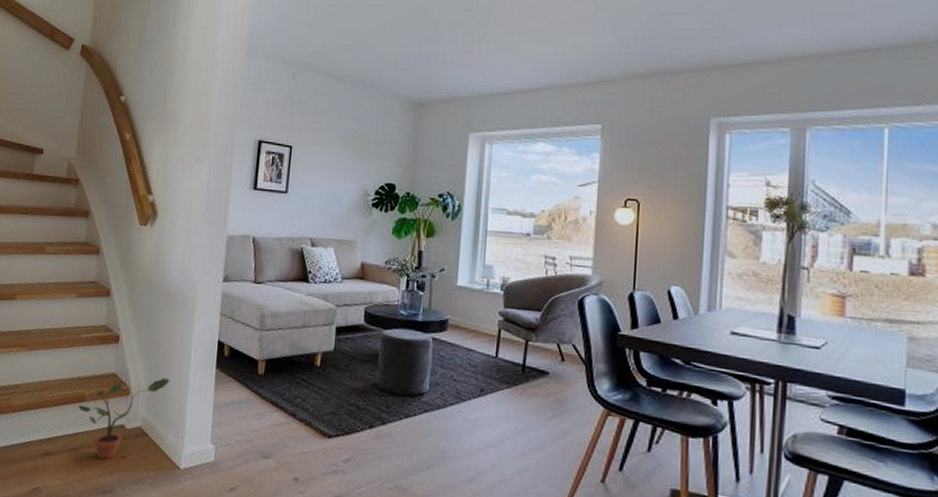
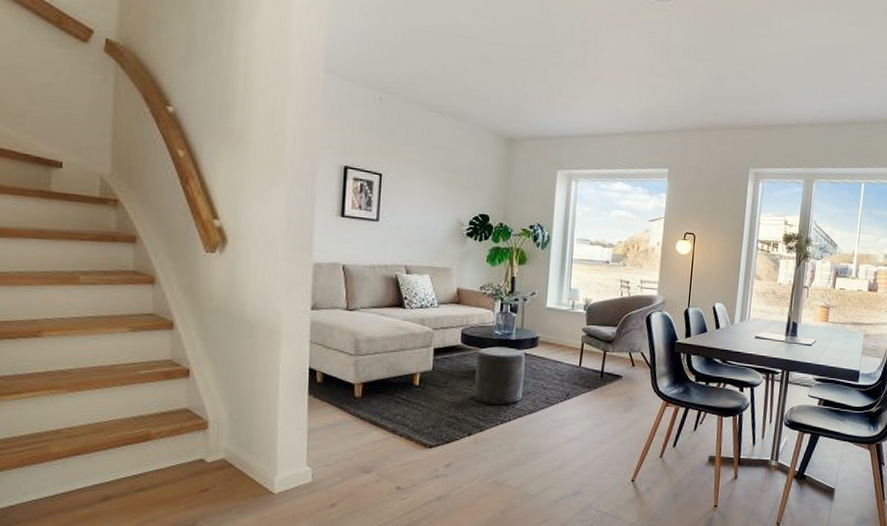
potted plant: present [78,377,169,460] -> none [143,408,255,495]

